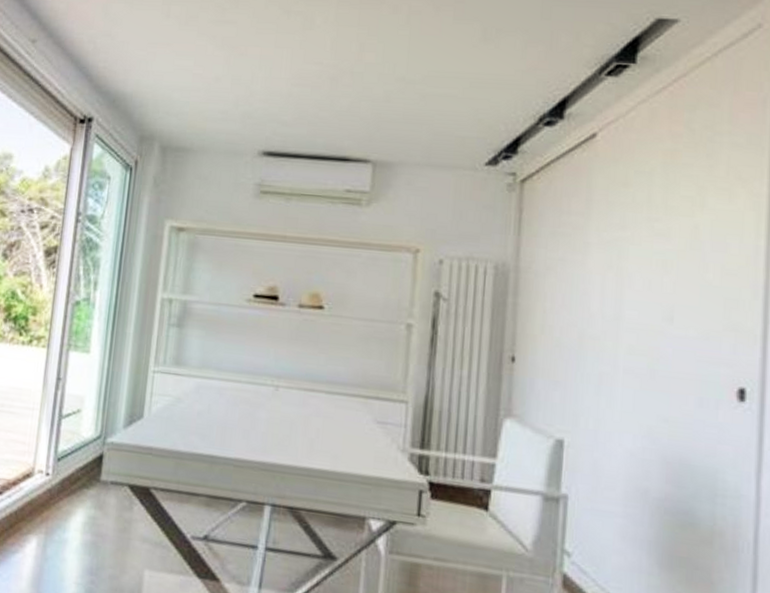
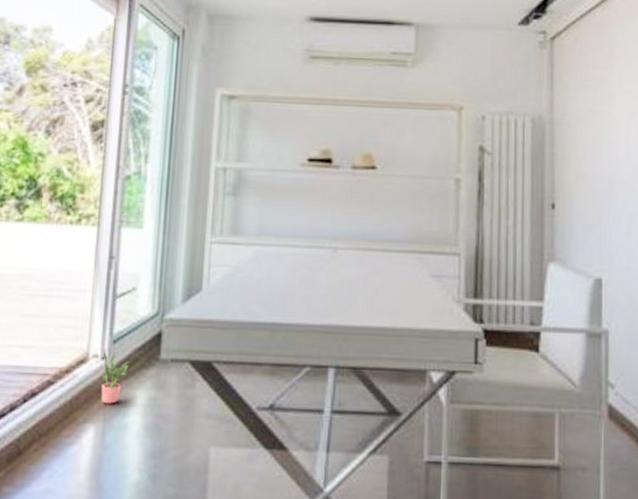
potted plant: none [44,467,72,519] -> present [101,351,130,404]

